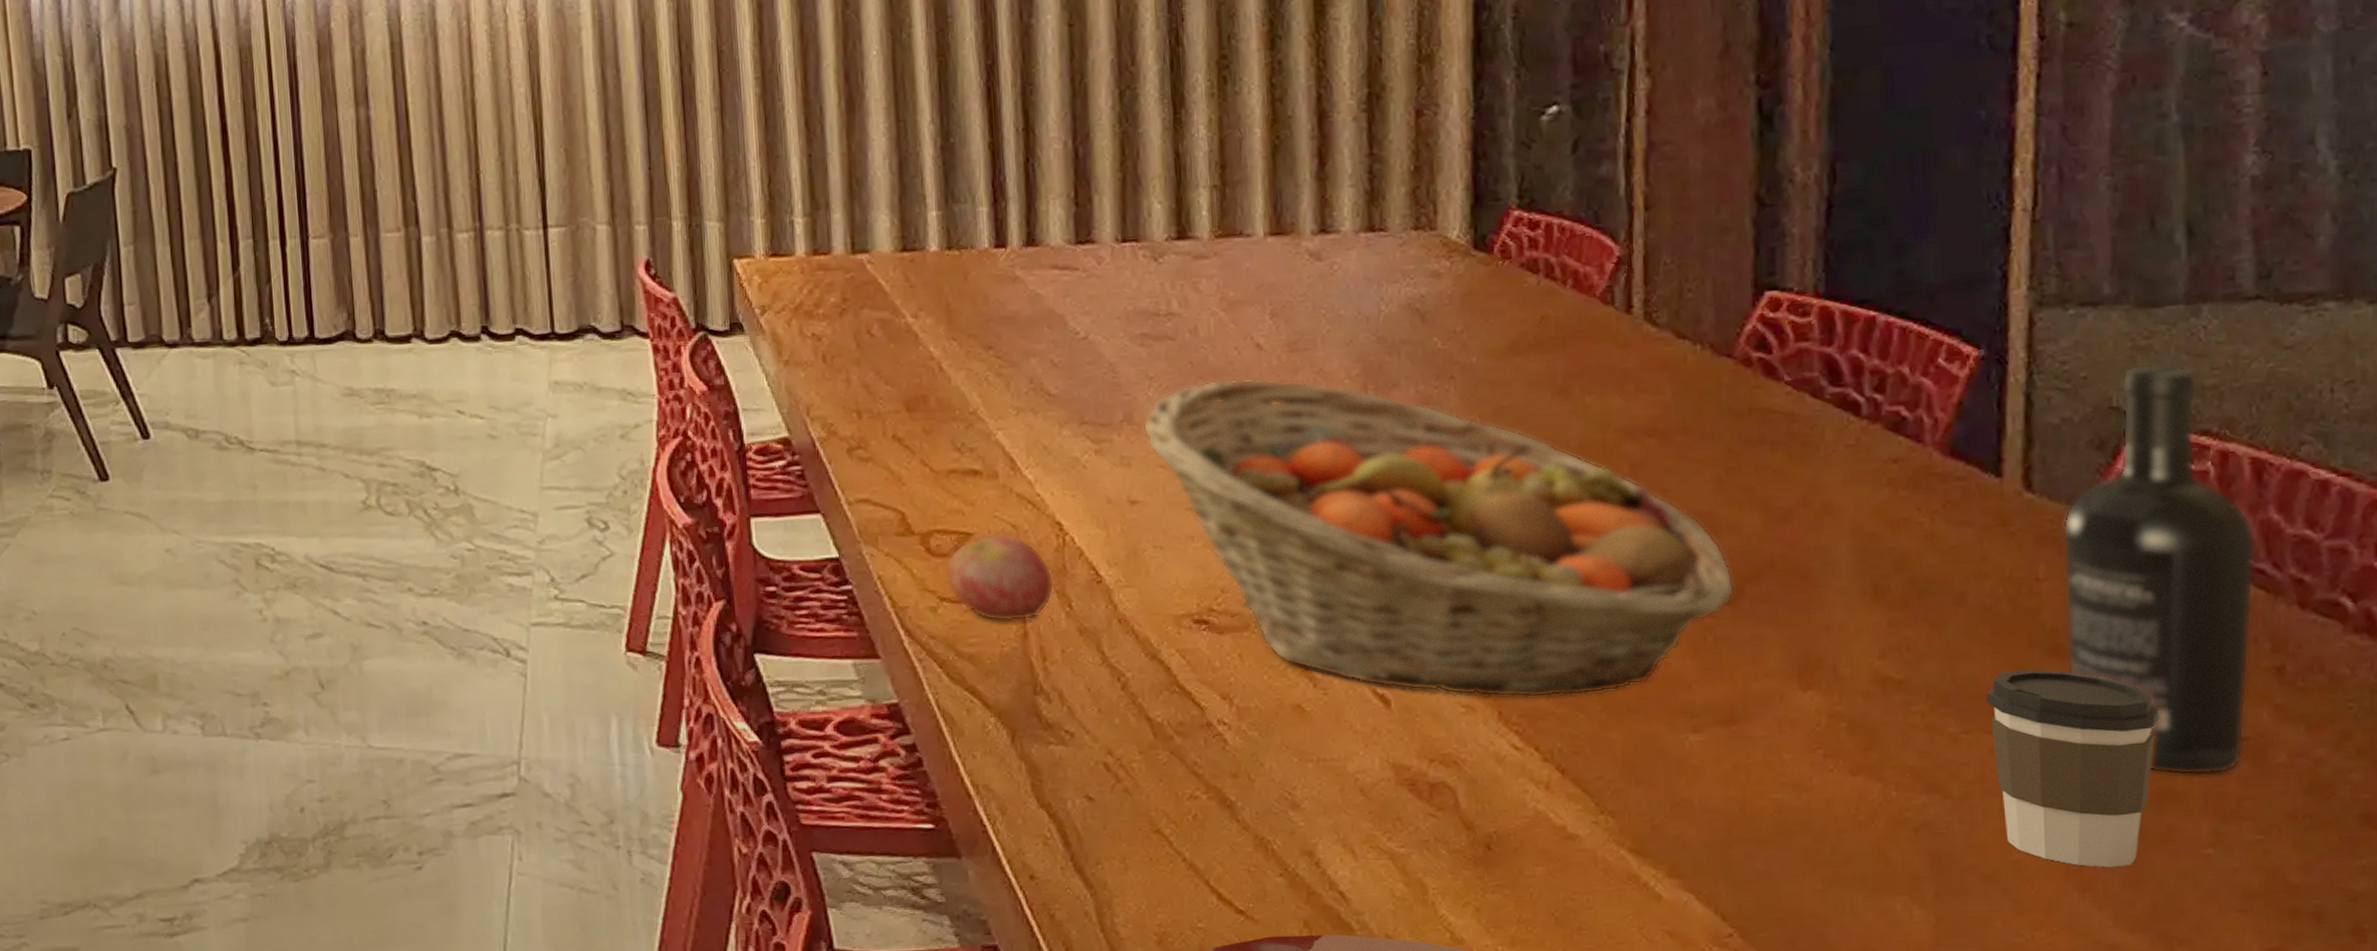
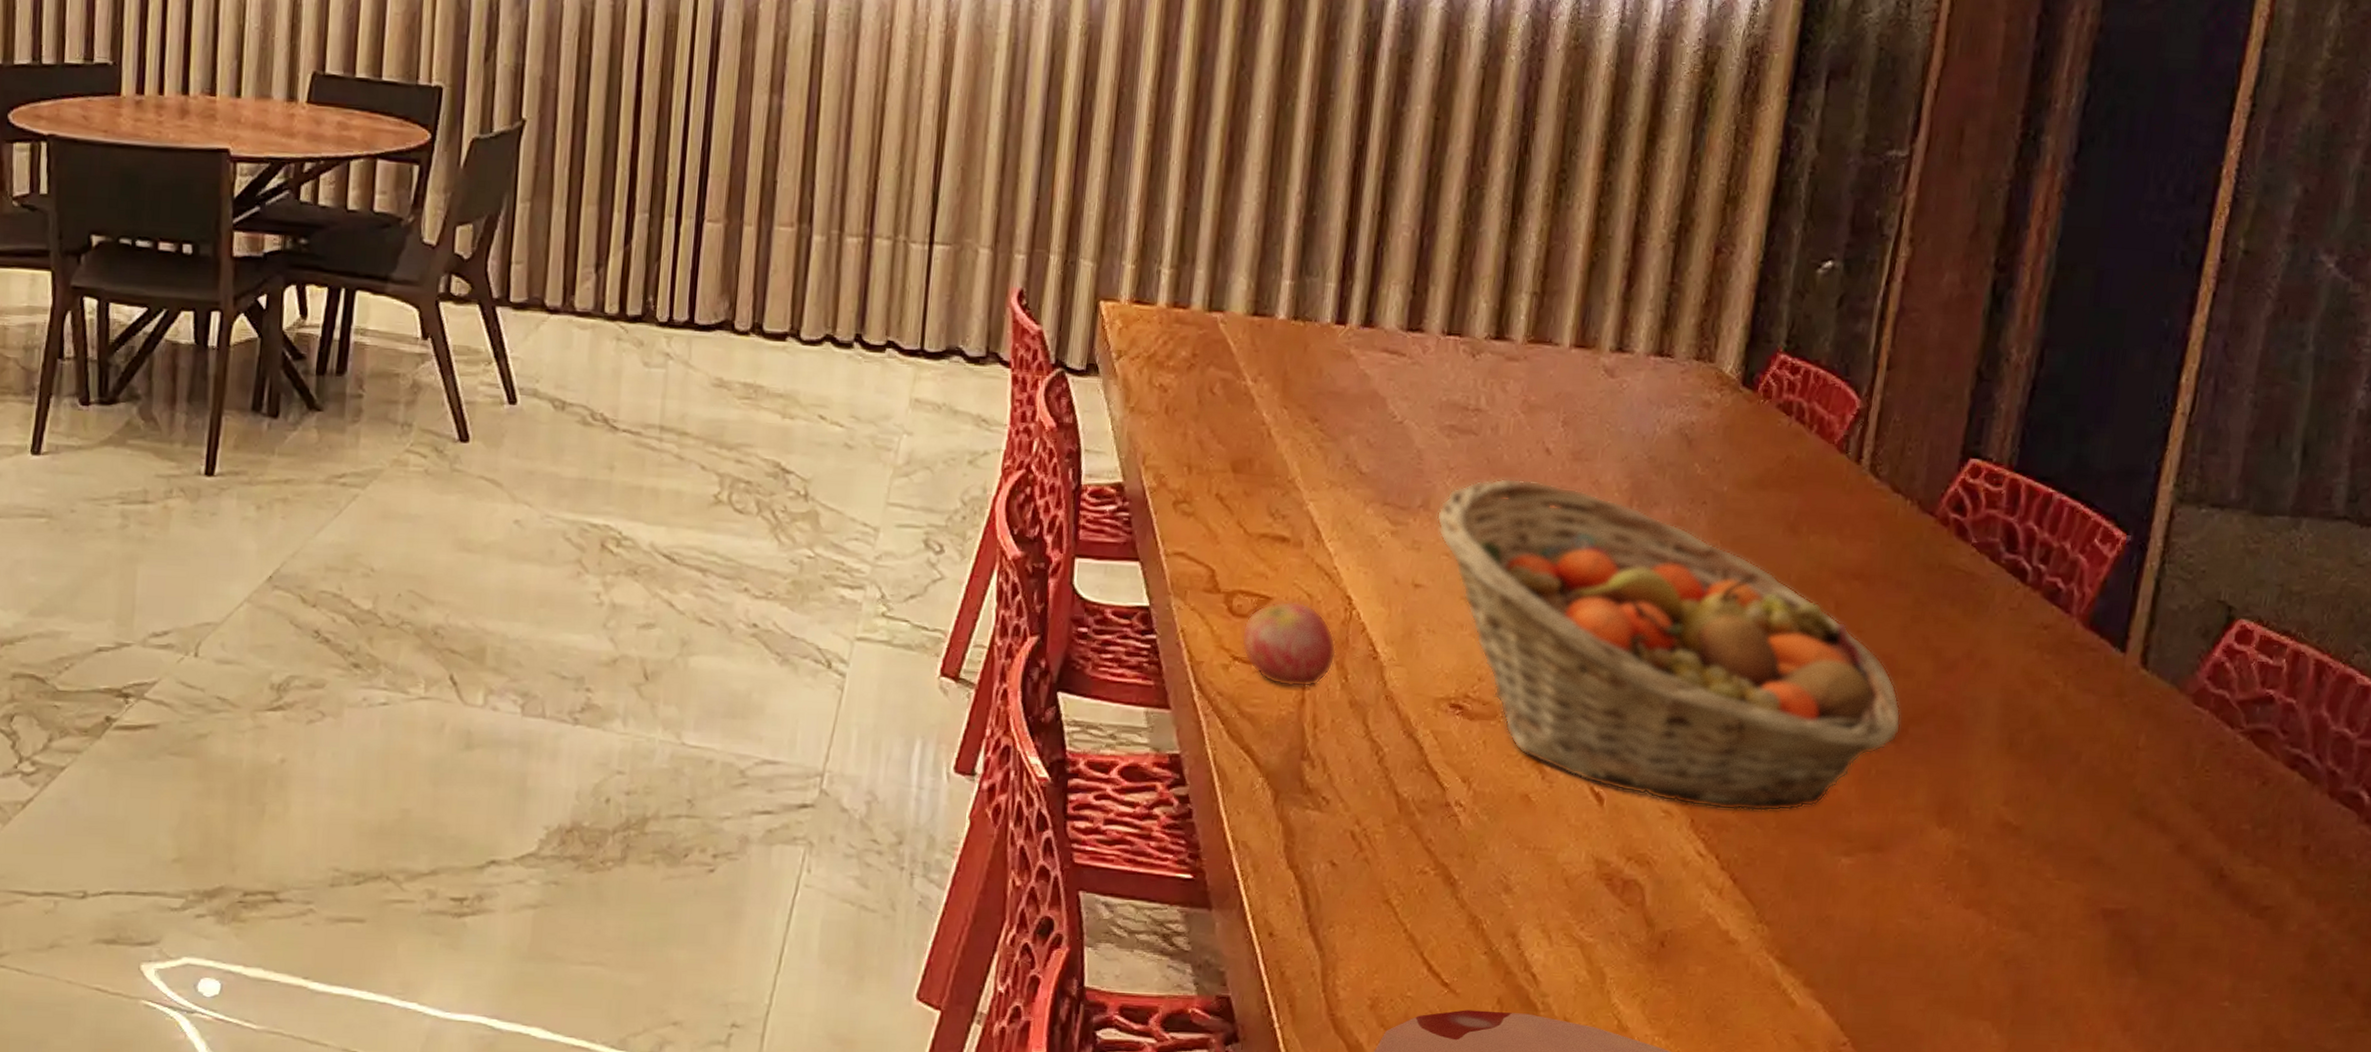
coffee cup: present [1986,669,2161,868] -> none [2075,827,2210,1012]
wine bottle: present [2062,363,2257,776] -> none [2147,565,2308,937]

